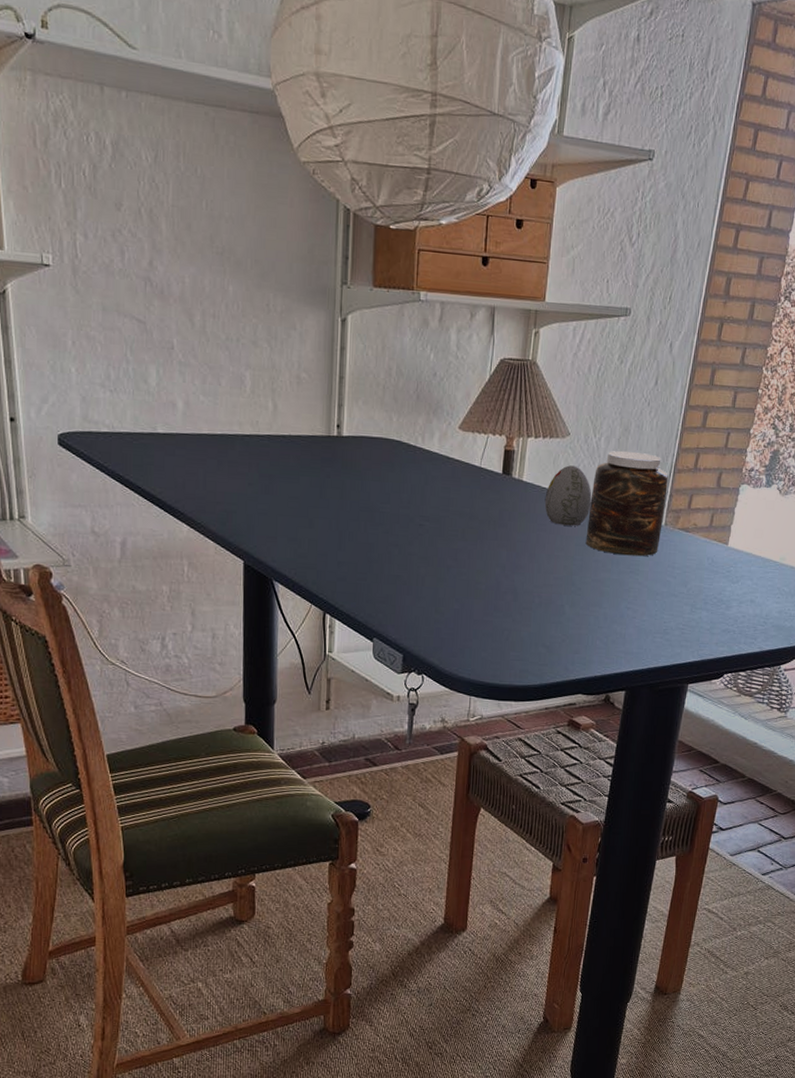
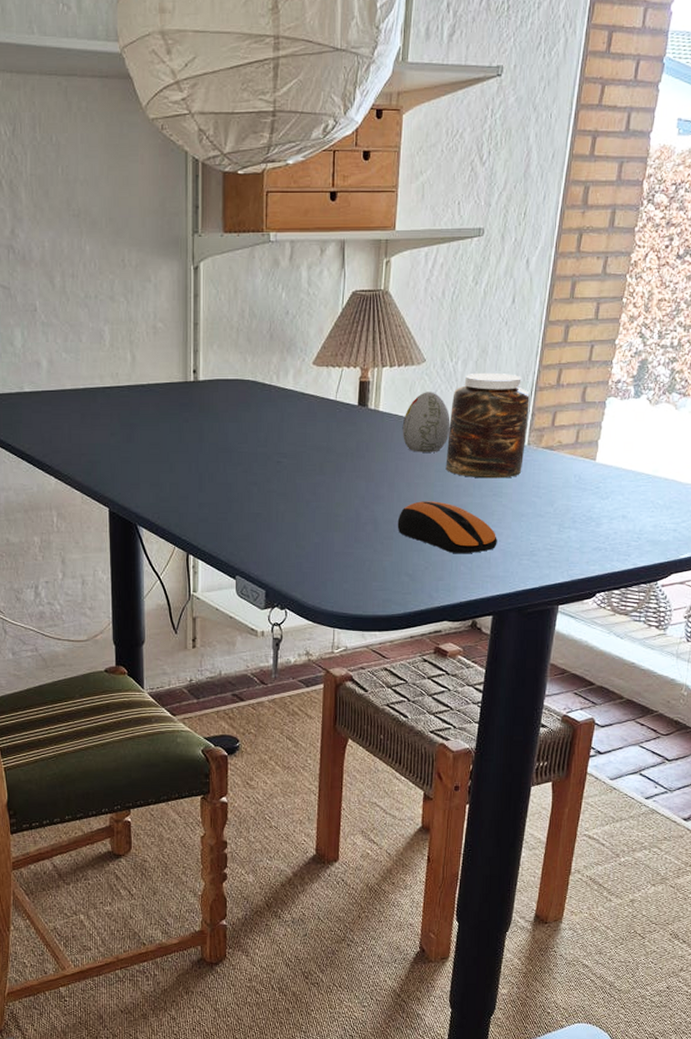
computer mouse: none [536,574,633,629] -> present [397,501,497,554]

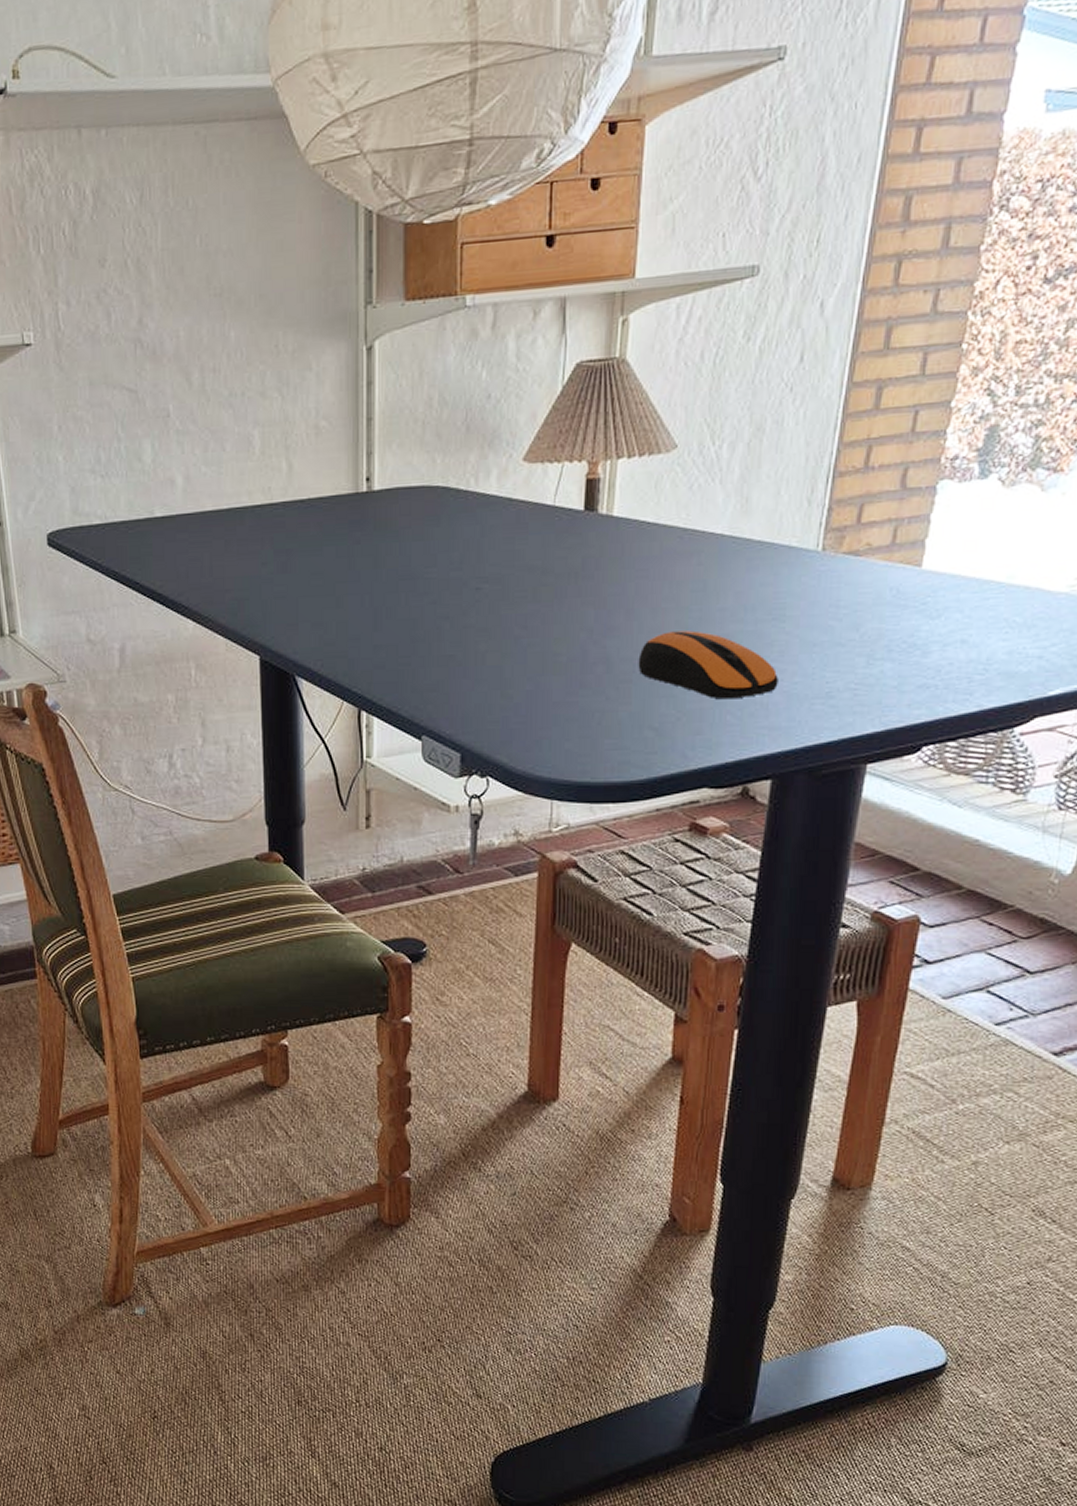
decorative egg: present [402,392,451,452] -> none [644,487,712,568]
jar: present [445,372,530,479] -> none [705,456,825,598]

